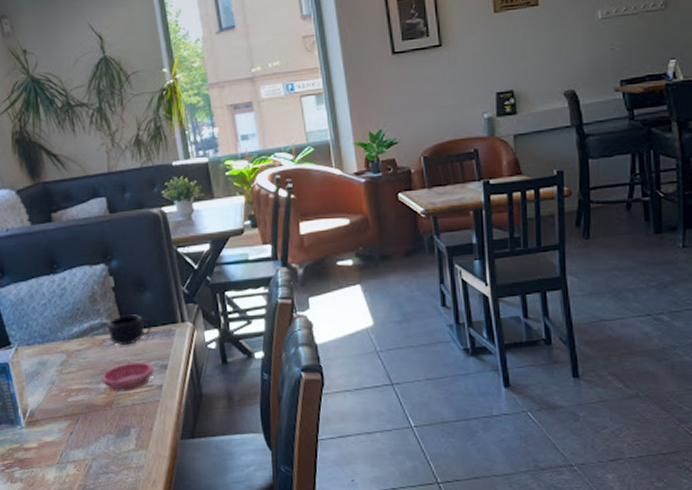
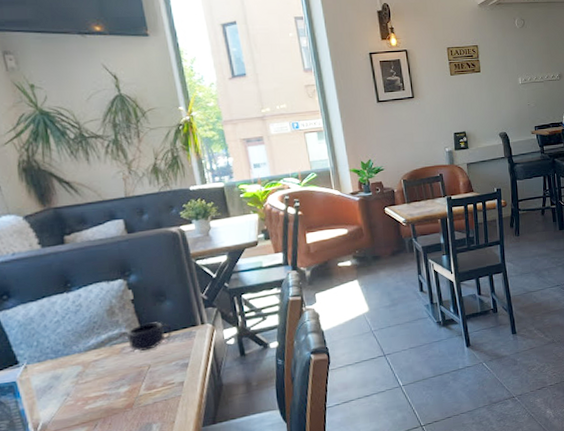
saucer: present [101,363,153,391] -> none [121,363,174,393]

